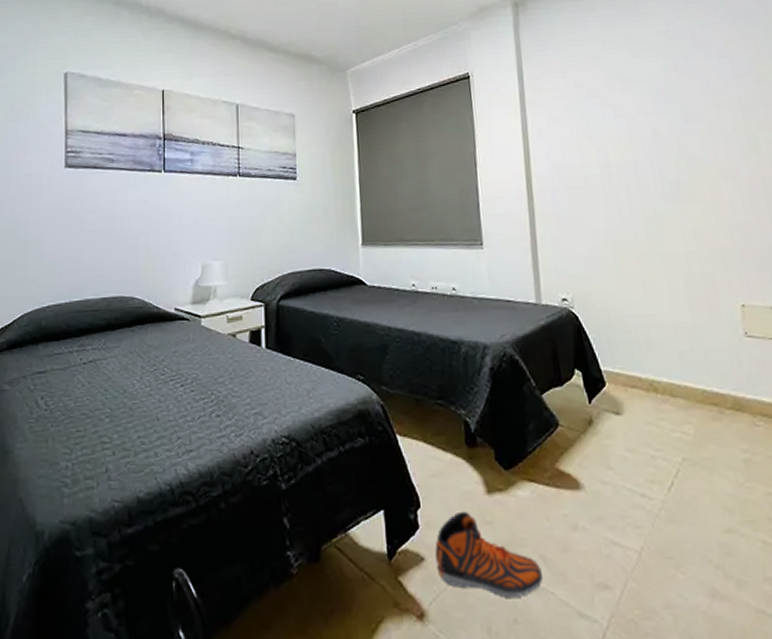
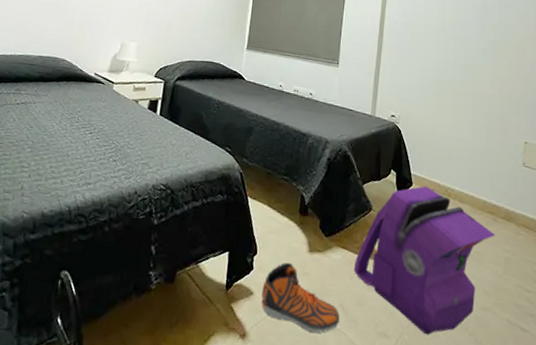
backpack: none [548,383,726,578] -> present [353,186,496,335]

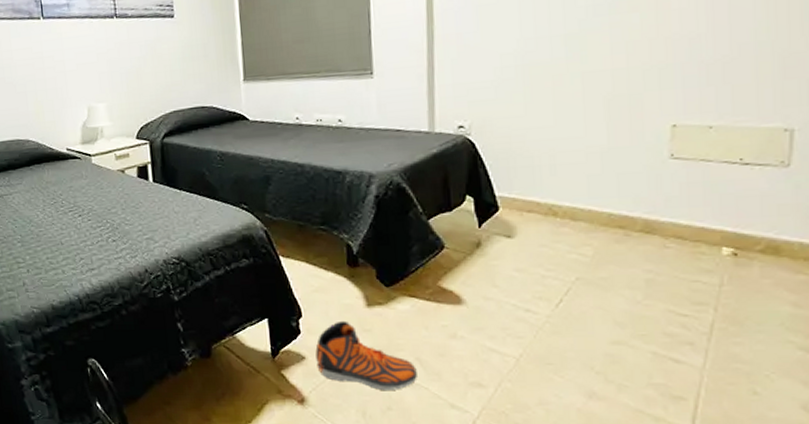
backpack: present [353,186,496,335] -> none [428,208,630,380]

